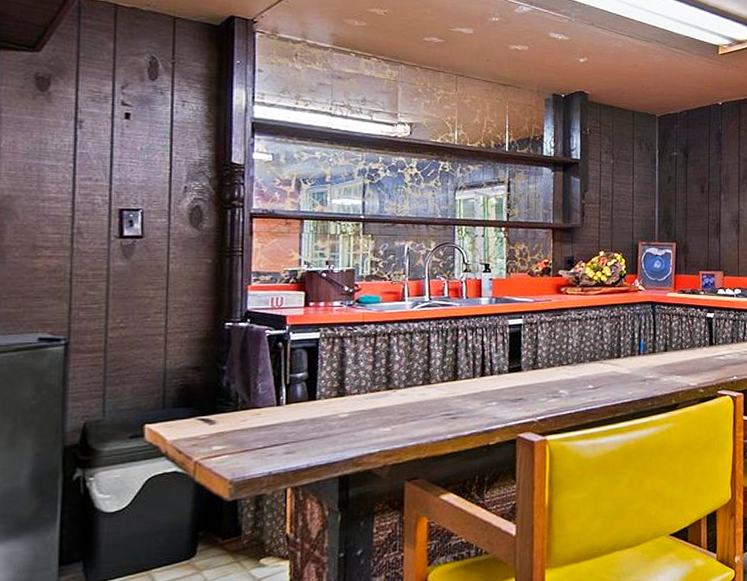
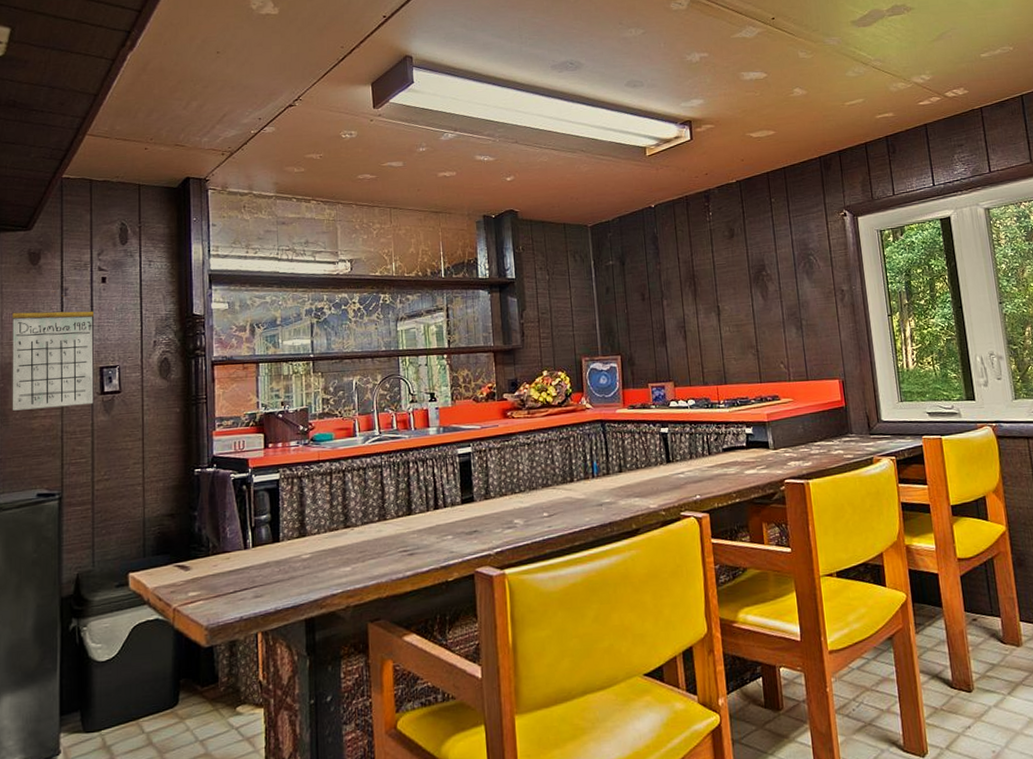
calendar: none [10,121,114,248] -> present [12,290,94,411]

